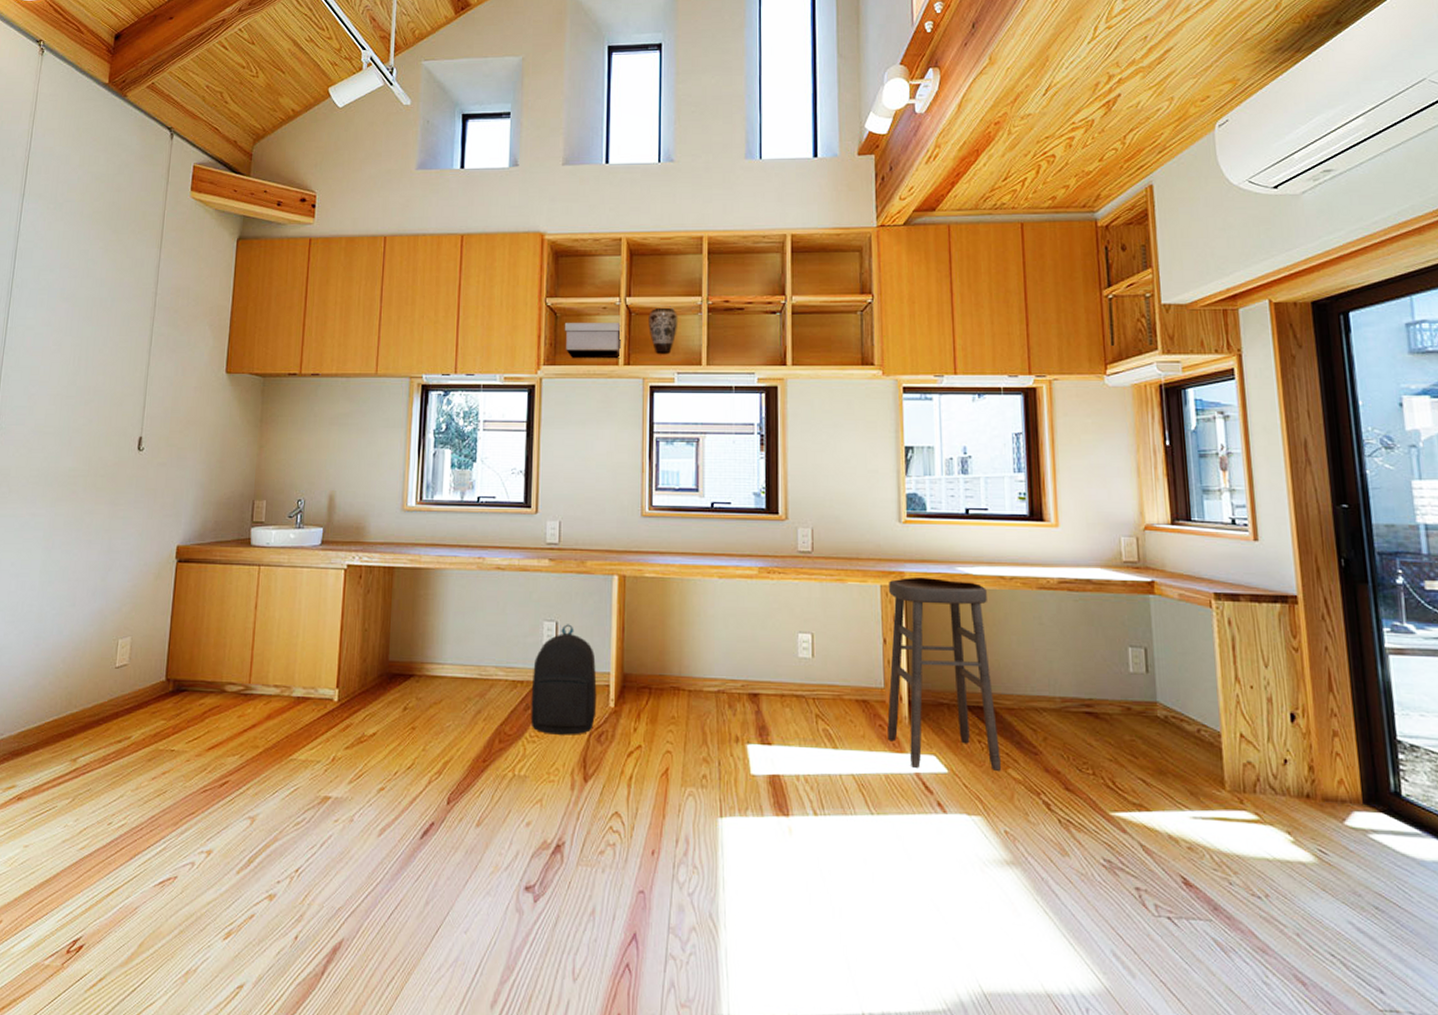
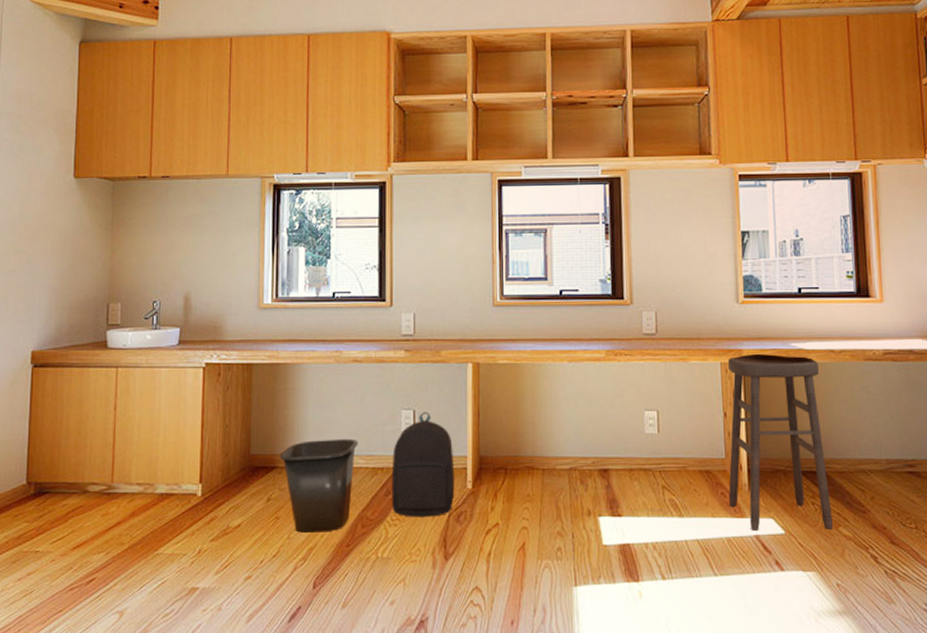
waste bin: none [418,648,498,746] -> present [280,438,358,533]
decorative box: present [564,323,622,359] -> none [412,119,470,155]
decorative vase: present [648,306,679,355] -> none [495,102,524,150]

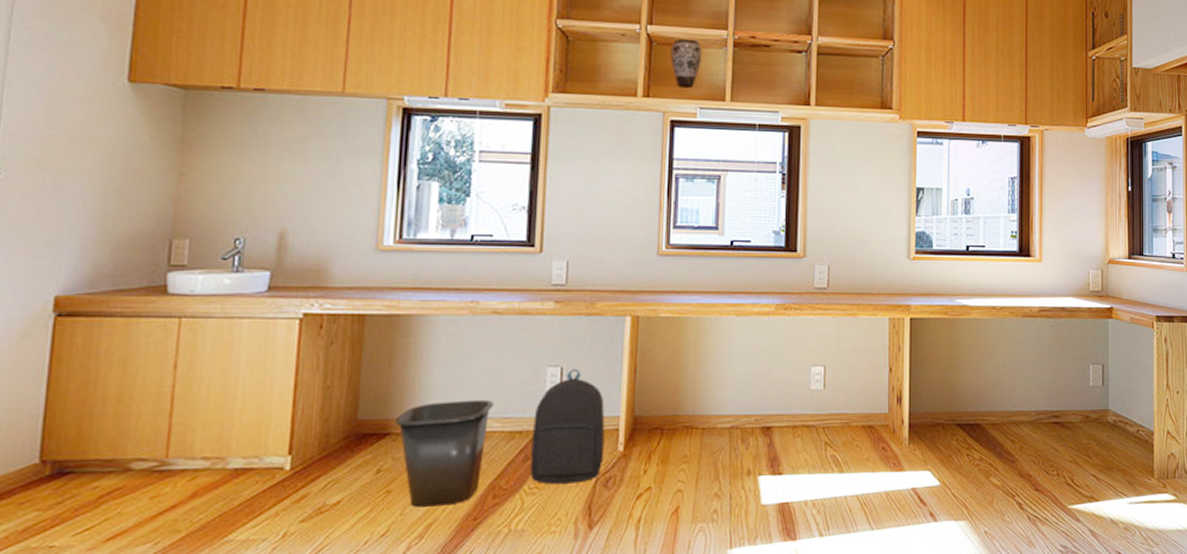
decorative vase: none [495,102,524,150] -> present [670,37,703,89]
stool: present [727,353,833,531] -> none [890,309,984,484]

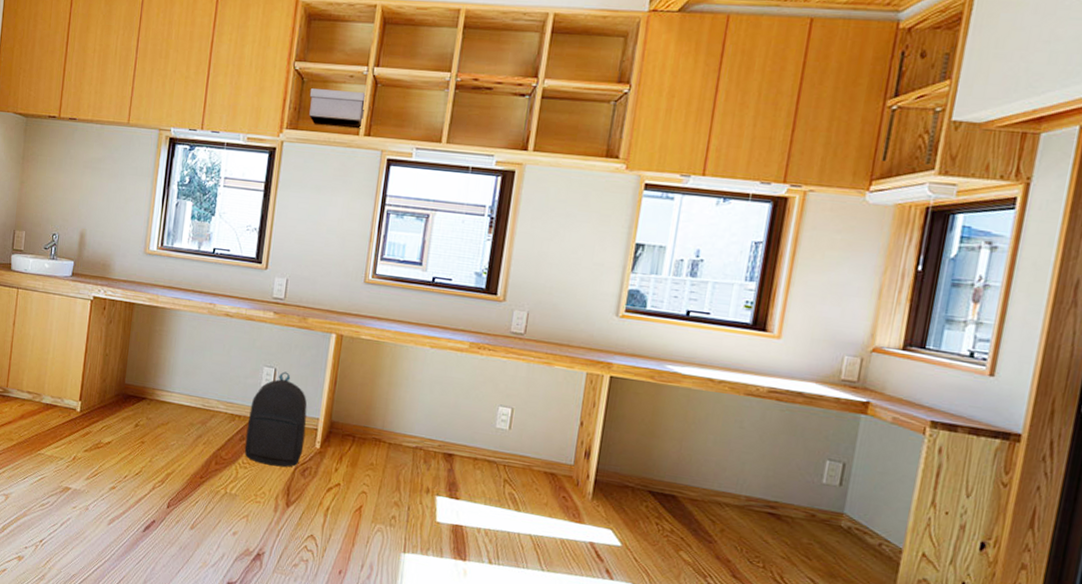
waste bin: present [395,399,494,507] -> none [150,380,221,463]
decorative box: none [576,48,642,90] -> present [309,88,367,129]
decorative vase: present [670,37,703,89] -> none [393,78,425,130]

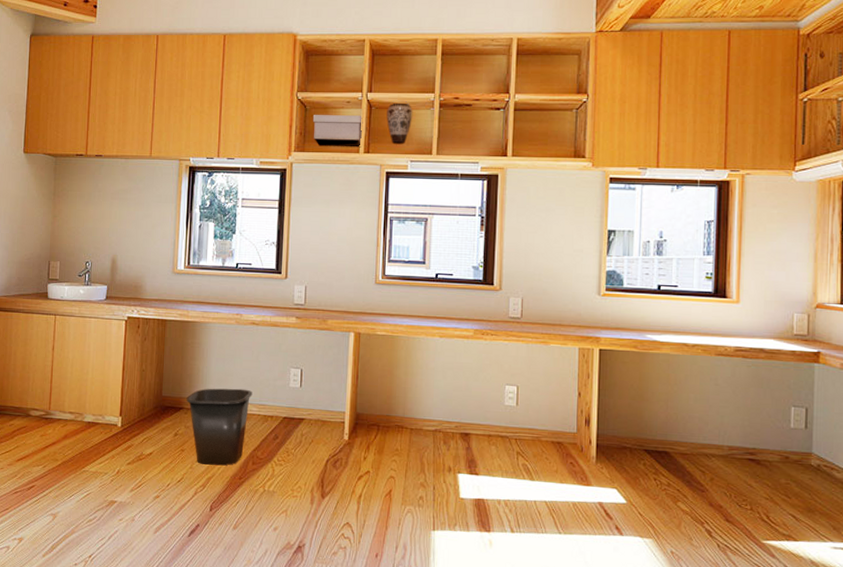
waste bin: none [150,380,221,463] -> present [186,388,253,465]
backpack: present [244,371,308,467] -> none [278,371,334,461]
decorative vase: none [393,78,425,130] -> present [386,101,413,145]

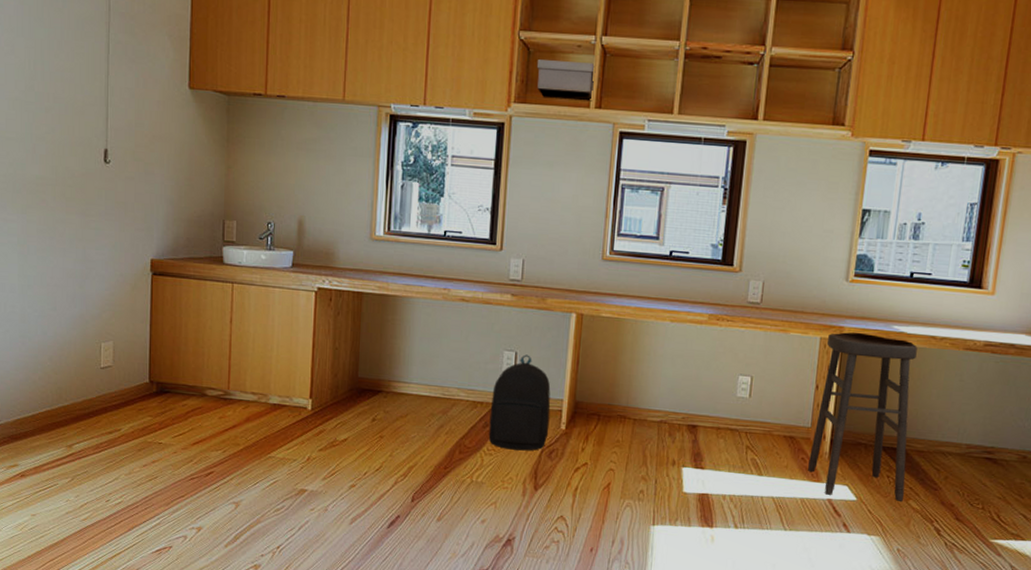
waste bin: present [186,388,253,465] -> none [385,370,461,454]
backpack: none [278,371,334,461] -> present [488,354,551,451]
decorative vase: present [386,101,413,145] -> none [622,48,654,101]
stool: none [577,341,672,504] -> present [808,332,917,501]

